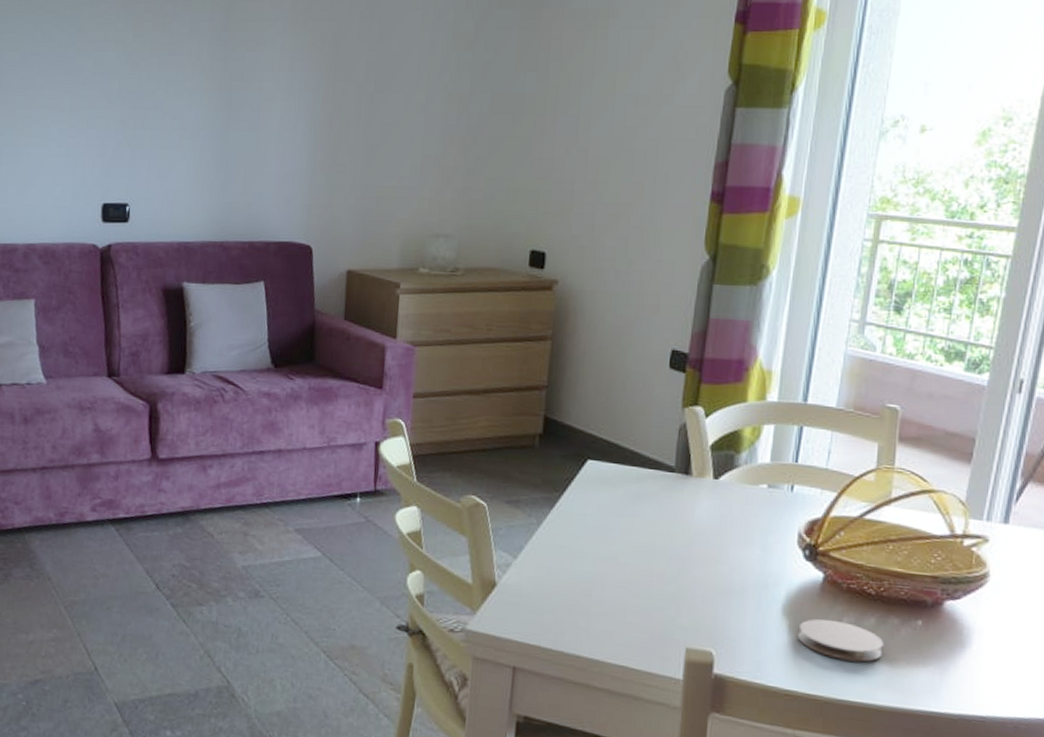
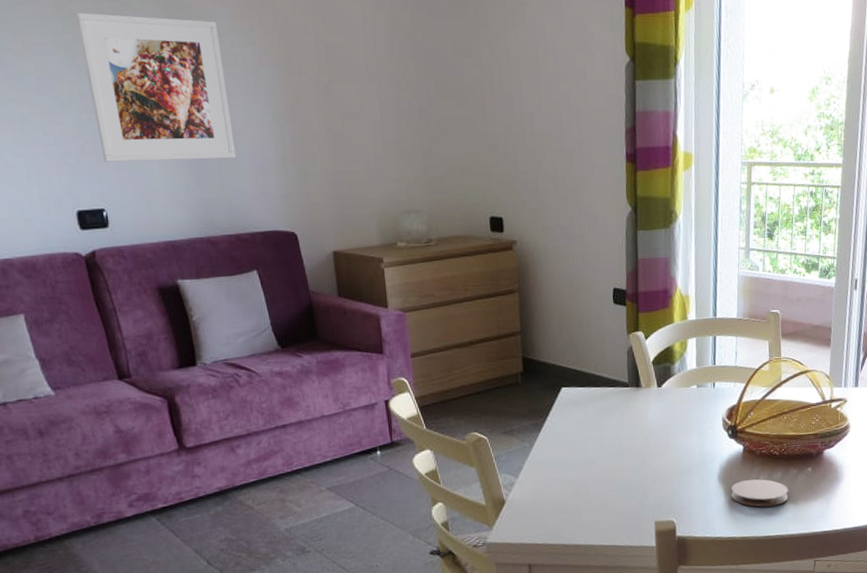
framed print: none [137,12,271,163] -> present [75,12,237,162]

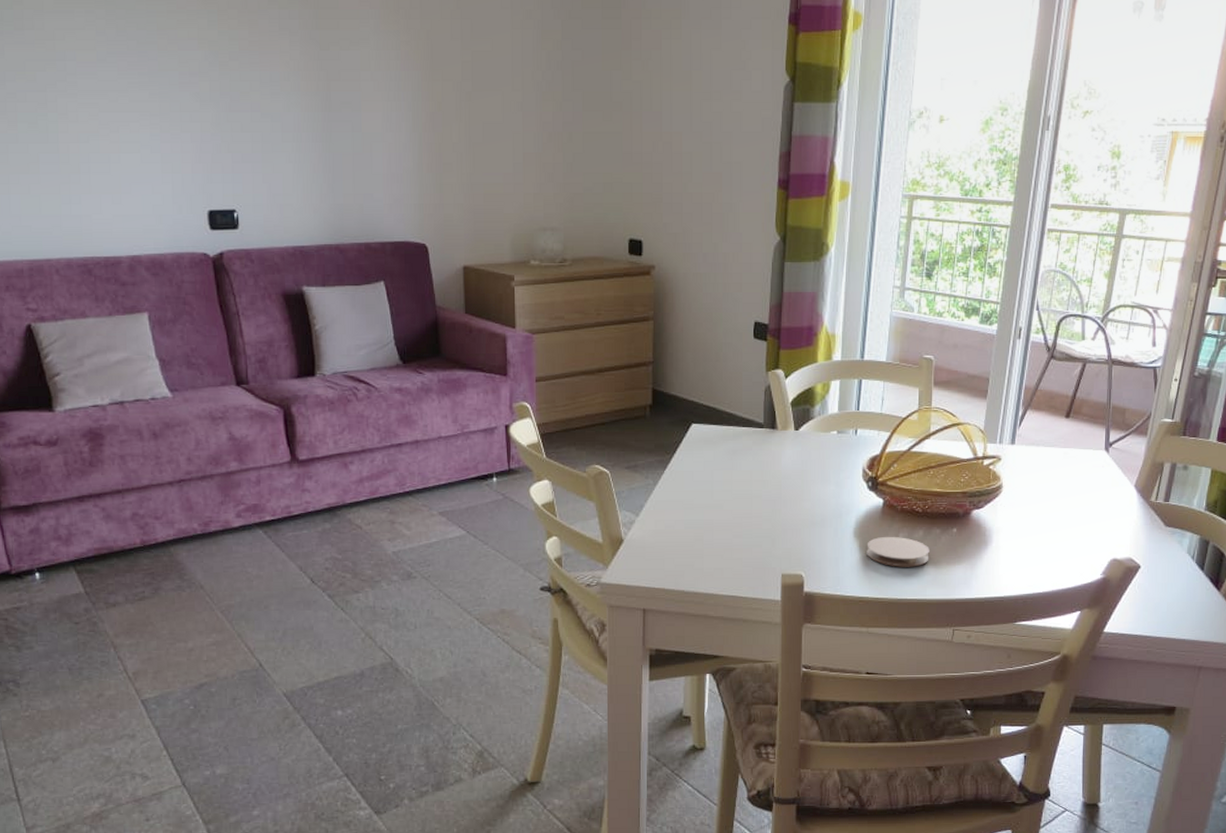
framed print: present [75,12,237,162] -> none [222,8,373,164]

